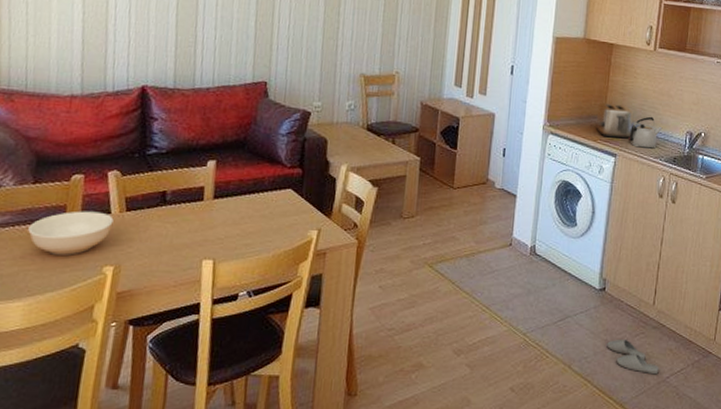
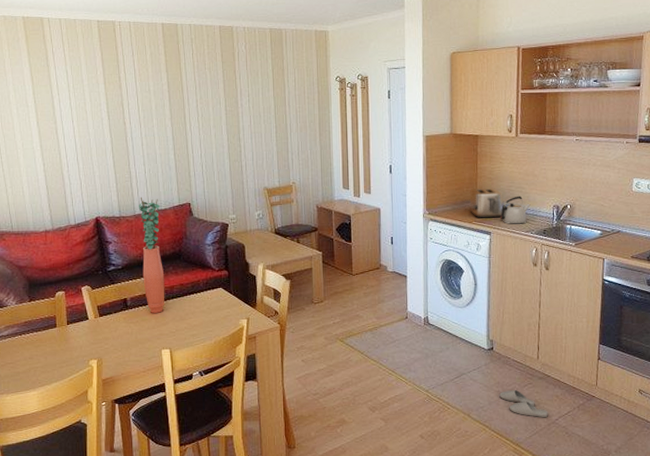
bowl: present [28,211,114,255] -> none [32,319,91,354]
vase: none [191,67,229,214] -> present [139,196,165,314]

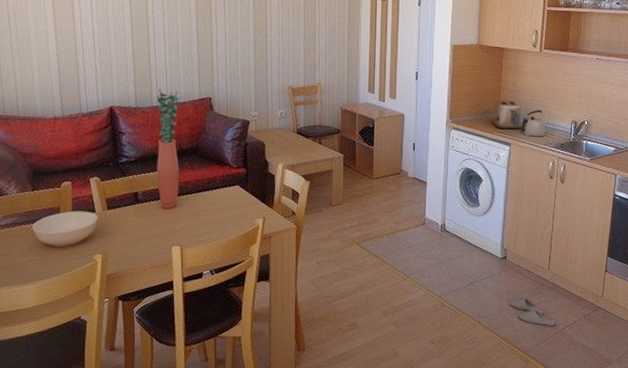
bowl: none [32,319,91,354] -> present [32,211,98,247]

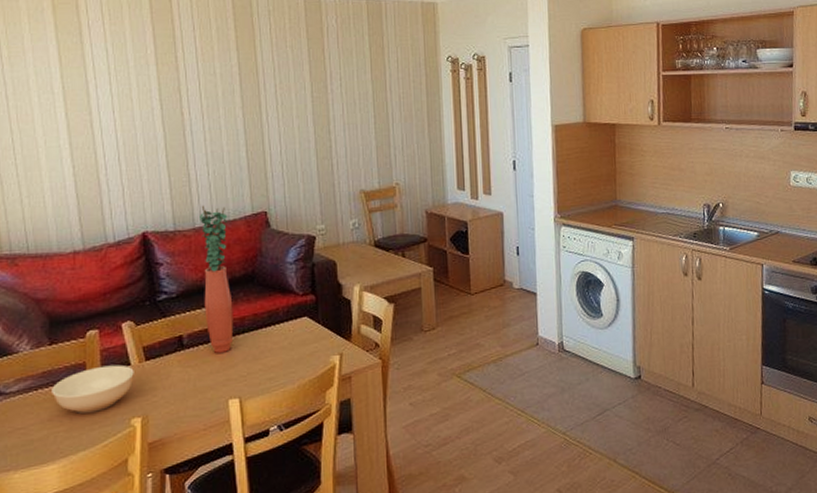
toaster: present [491,99,524,130] -> none [607,184,646,222]
slippers: present [510,299,555,327] -> none [650,426,708,459]
kettle: present [521,109,550,137] -> none [644,193,678,228]

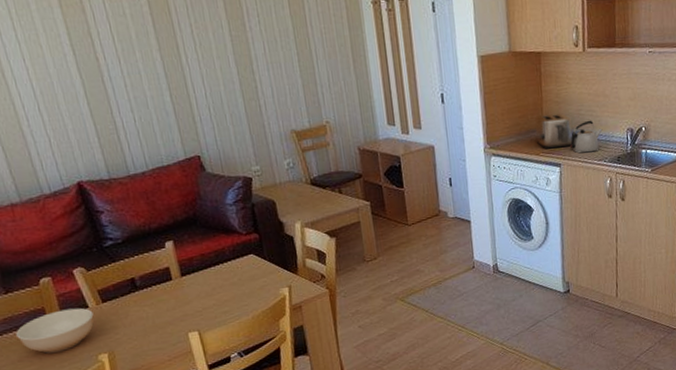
vase: present [200,205,234,354] -> none [132,152,184,293]
toaster: none [607,184,646,222] -> present [535,112,572,149]
kettle: none [644,193,678,228] -> present [570,120,603,154]

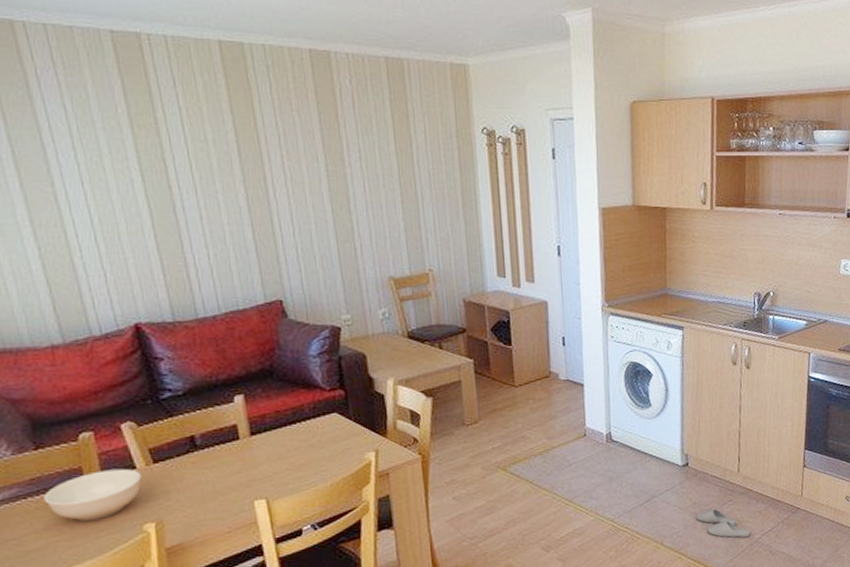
toaster: present [535,112,572,149] -> none [657,272,697,311]
kettle: present [570,120,603,154] -> none [694,282,729,317]
slippers: none [578,331,629,357] -> present [696,509,750,538]

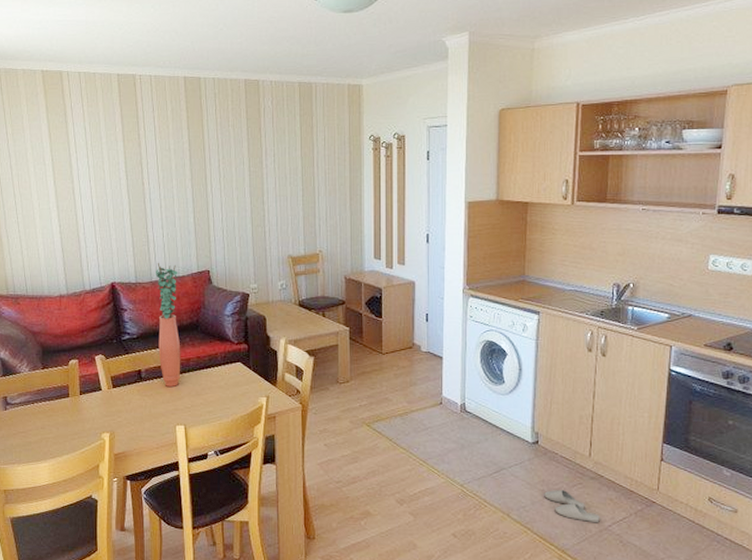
bowl: present [44,468,142,521] -> none [44,389,104,425]
vase: none [202,292,254,454] -> present [156,262,181,388]

